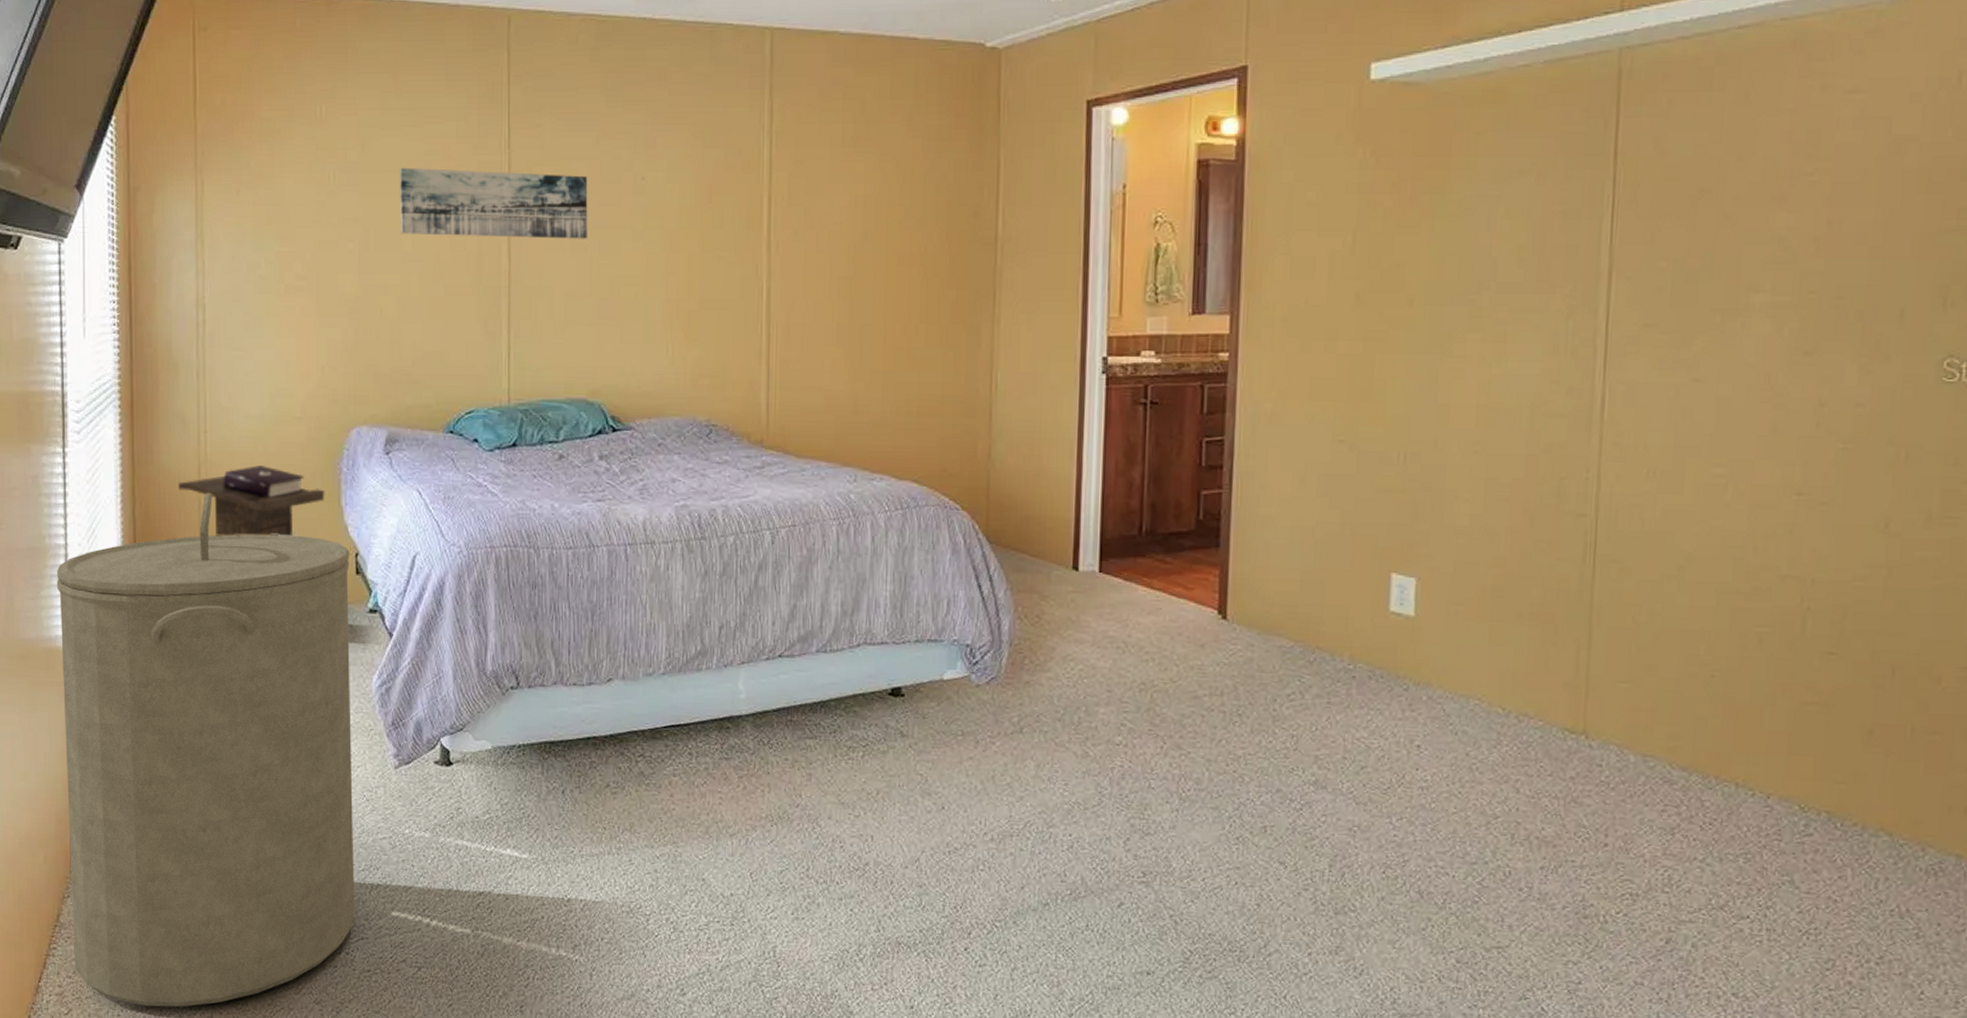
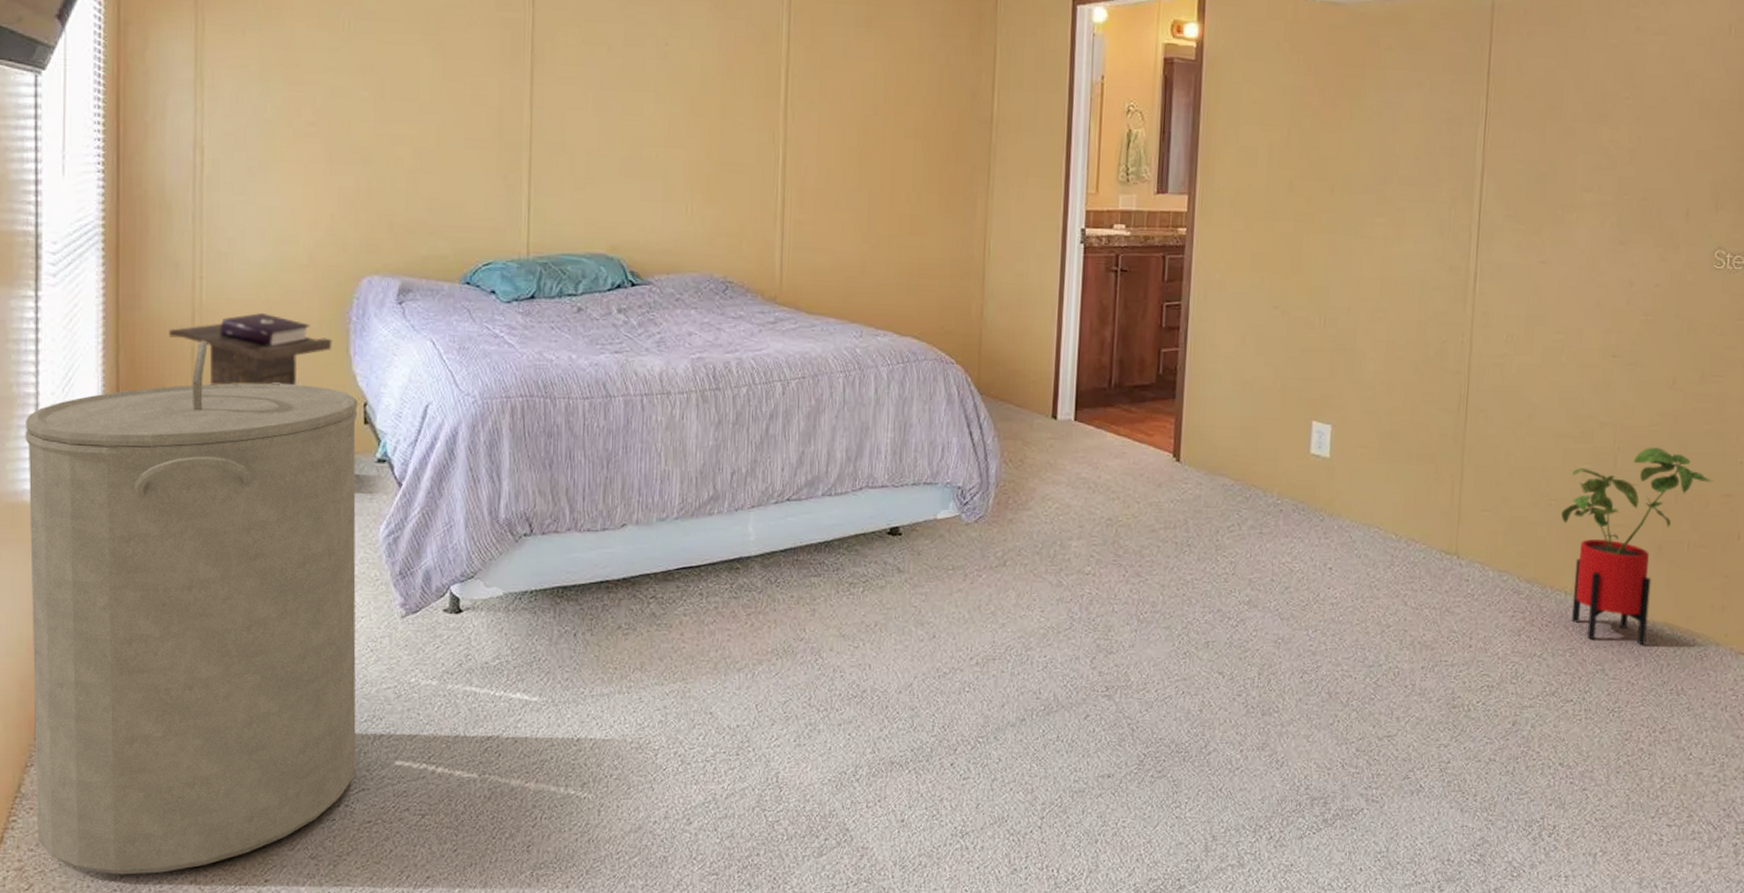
wall art: present [400,167,588,239] -> none [418,18,612,100]
house plant: none [1727,607,1948,853] -> present [1560,447,1714,645]

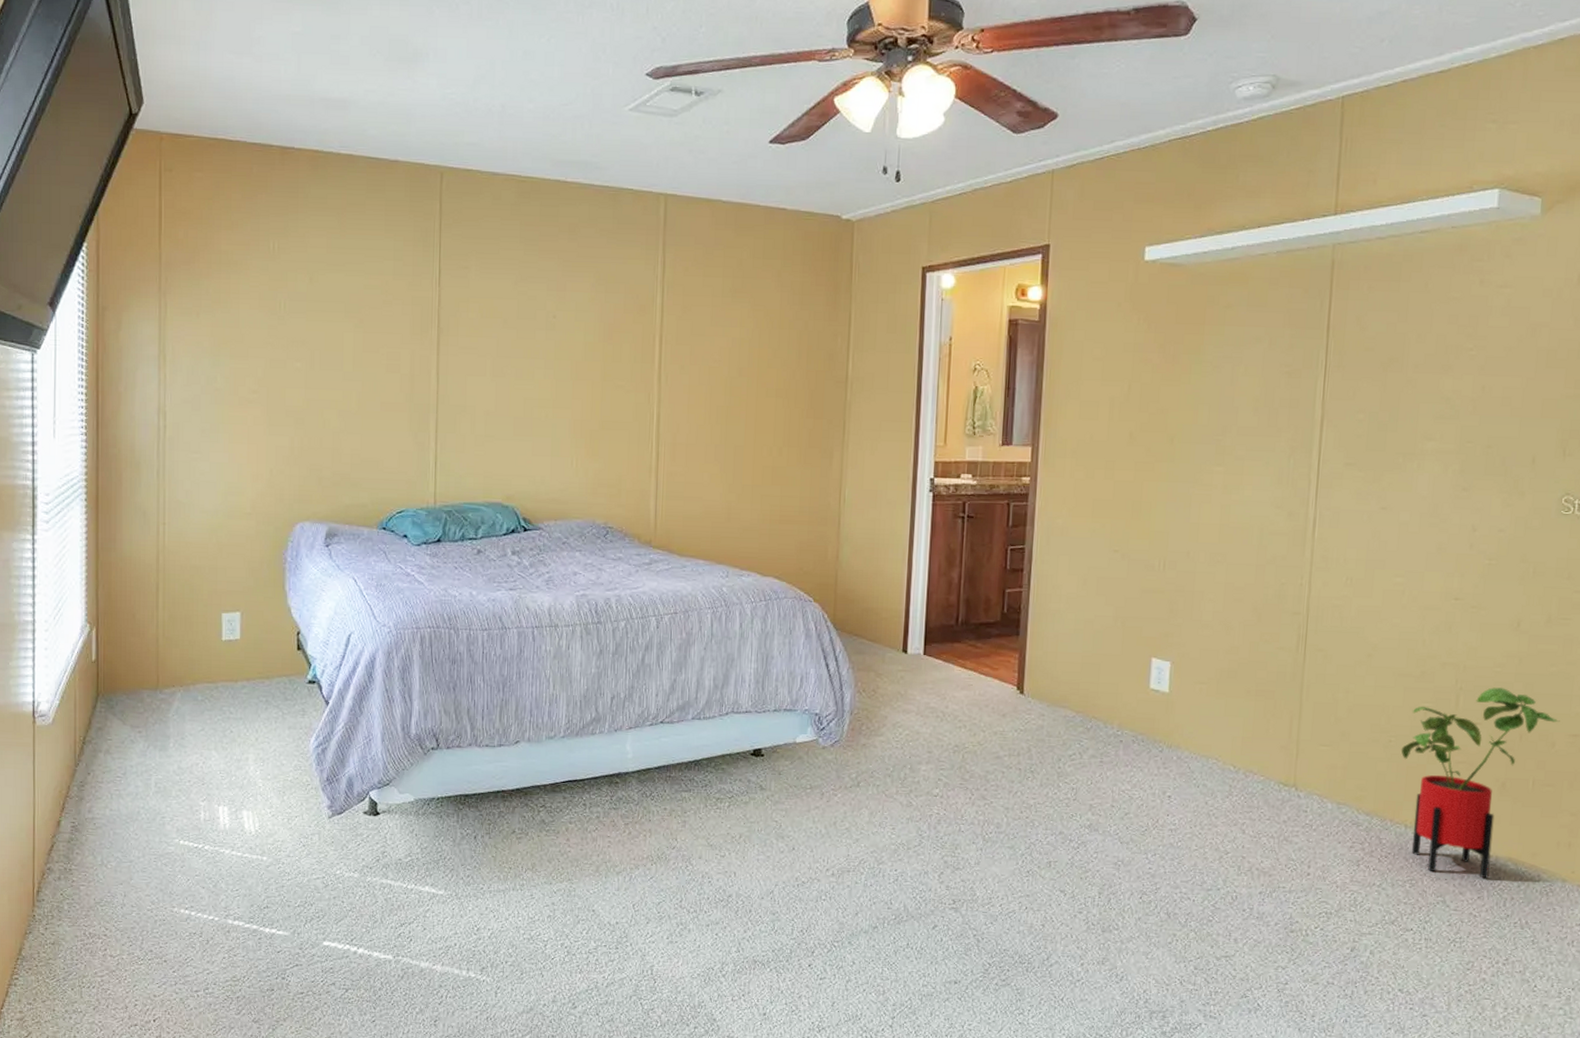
laundry hamper: present [25,341,358,875] -> none [24,578,292,1029]
lectern: present [169,313,332,386] -> none [138,554,271,617]

